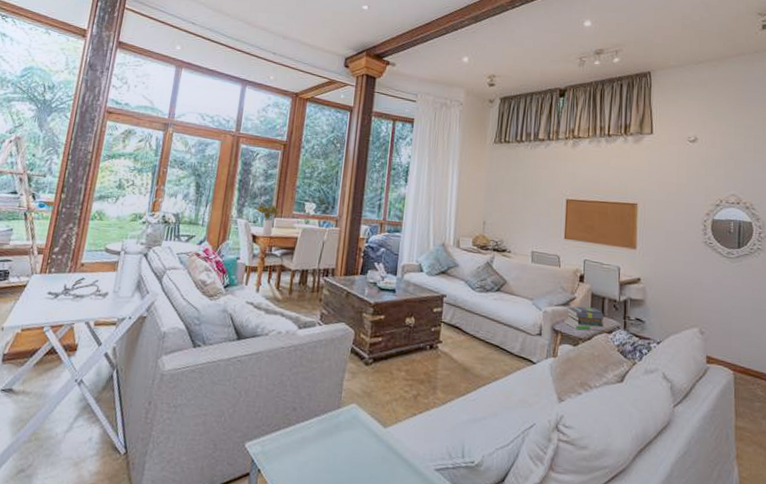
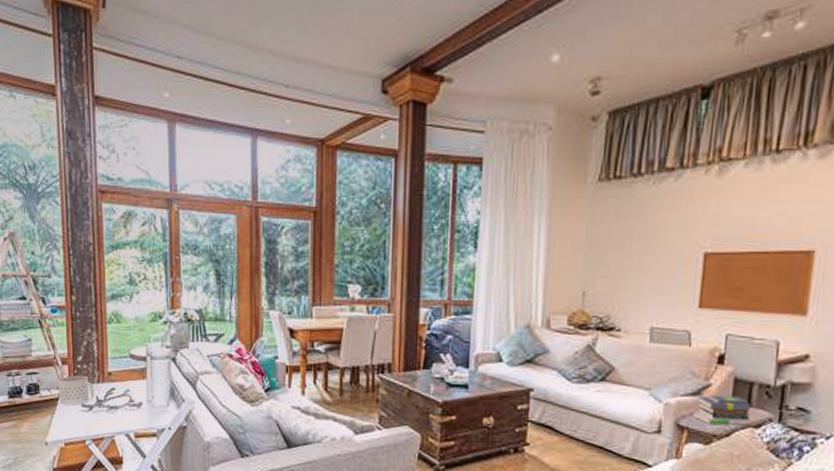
mug: none [27,264,65,294] -> present [58,375,95,407]
flower bouquet: present [255,203,281,237] -> none [288,289,319,330]

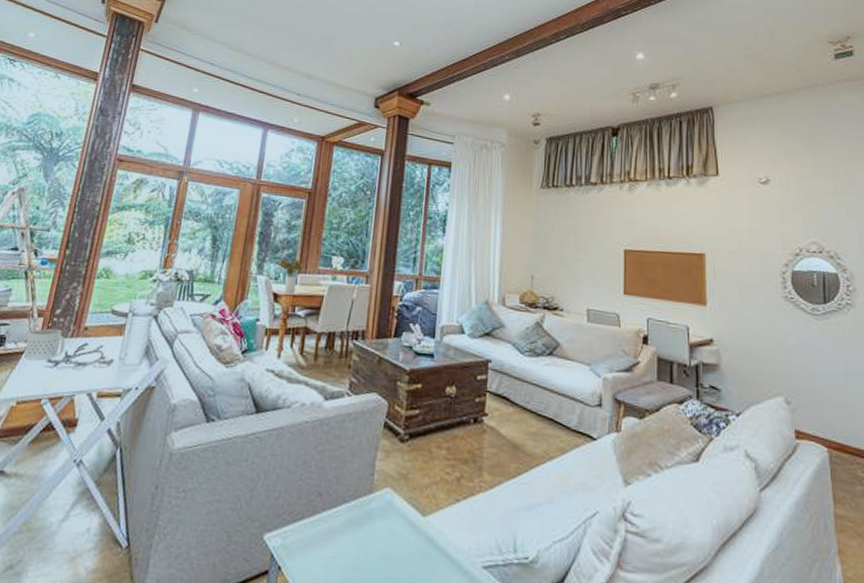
flower bouquet: none [288,289,319,330] -> present [277,258,305,295]
books: present [693,395,752,426] -> none [628,372,674,402]

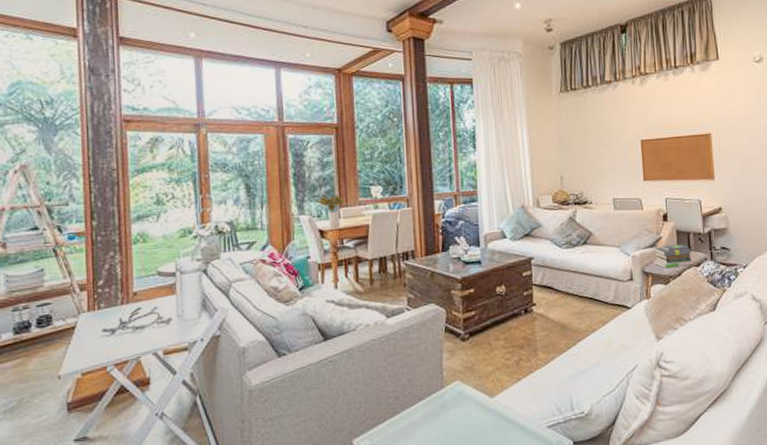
mug: present [24,328,66,361] -> none [75,299,118,334]
books: none [628,372,674,402] -> present [653,244,692,269]

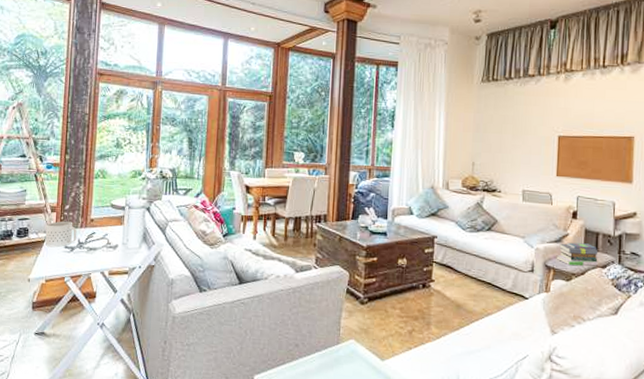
mug: none [75,299,118,334] -> present [45,221,77,248]
flower bouquet: present [317,194,345,230] -> none [246,155,271,187]

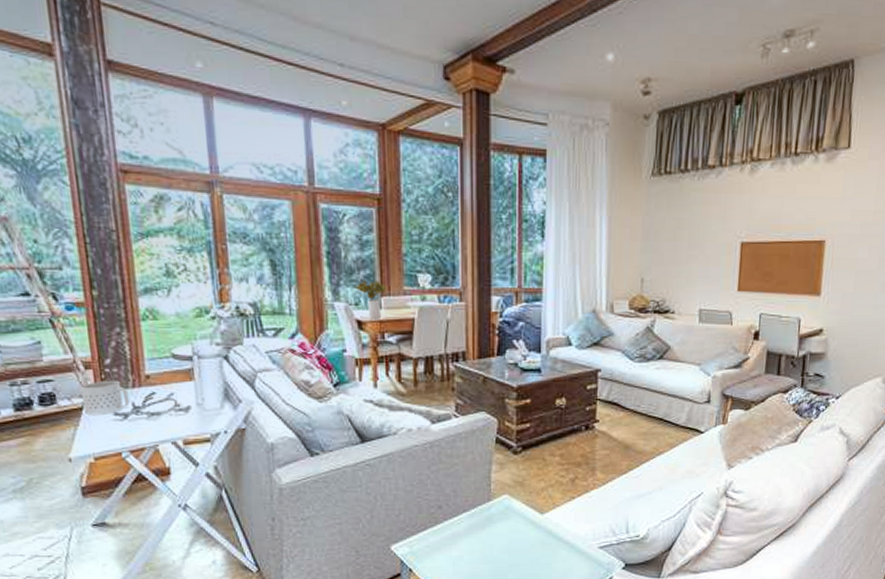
flower bouquet: none [246,155,271,187] -> present [354,279,387,321]
books: present [557,242,599,266] -> none [736,367,781,393]

